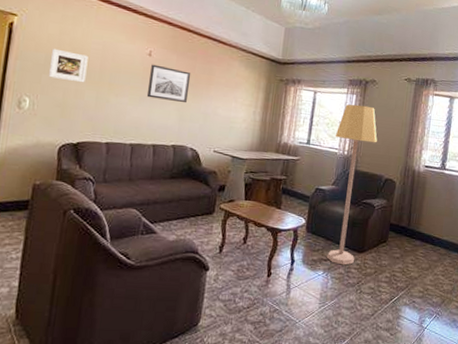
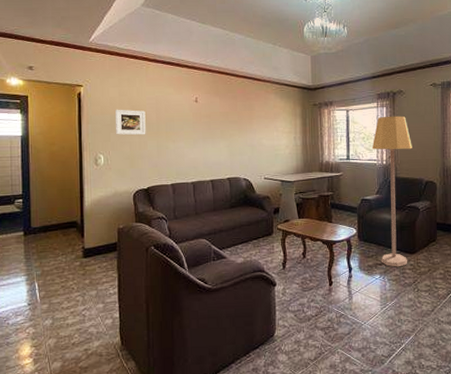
wall art: present [146,64,191,103] -> none [198,109,235,139]

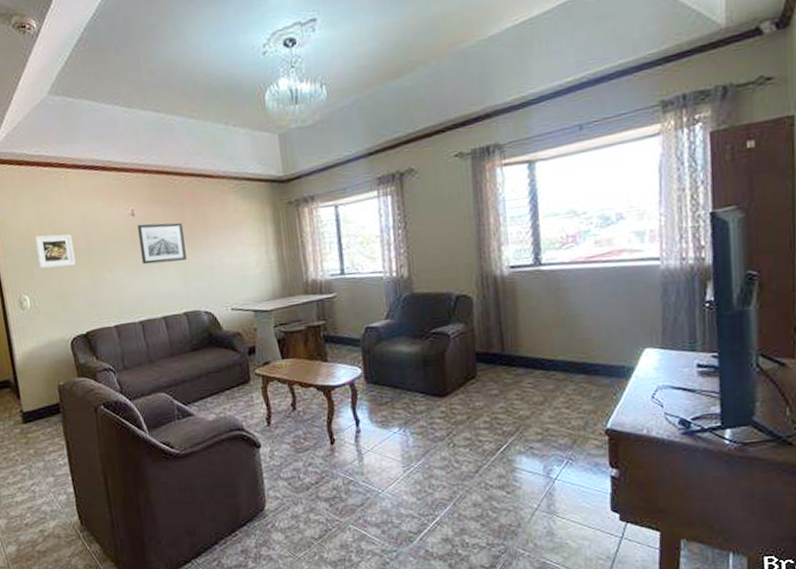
wall art: none [198,109,235,139] -> present [137,222,186,265]
lamp: present [372,115,412,267] -> none [374,205,438,416]

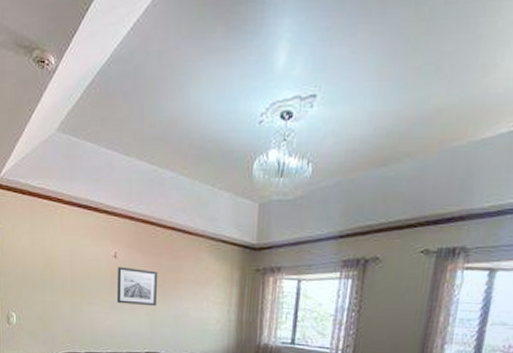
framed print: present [34,234,76,269] -> none [27,261,60,294]

